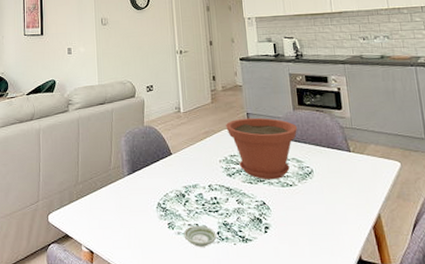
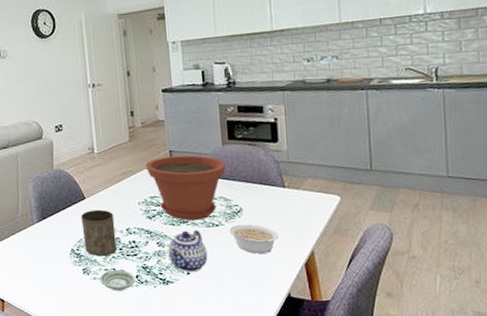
cup: none [167,165,200,211] -> present [81,209,117,257]
teapot: none [246,189,284,231] -> present [168,230,208,273]
legume: none [302,185,348,215] -> present [229,224,279,254]

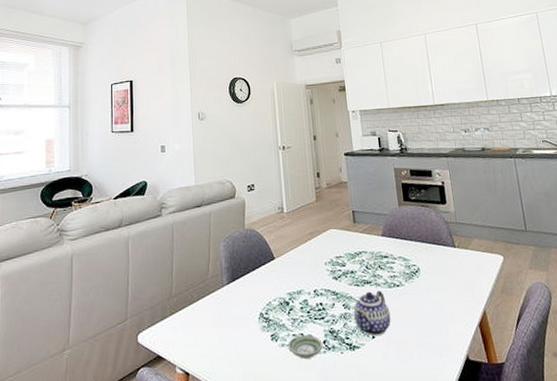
cup: present [81,209,117,257] -> none [270,270,305,321]
plant pot: present [146,155,226,221] -> none [331,215,403,281]
legume: present [229,224,279,254] -> none [409,284,454,315]

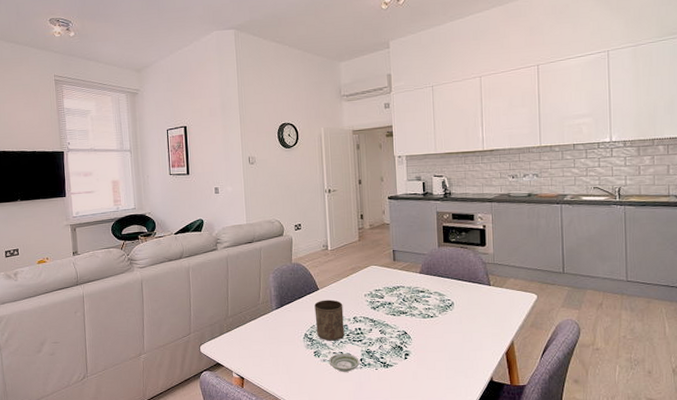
cup: none [270,270,305,321] -> present [314,299,345,341]
teapot: present [353,291,391,336] -> none [389,320,423,358]

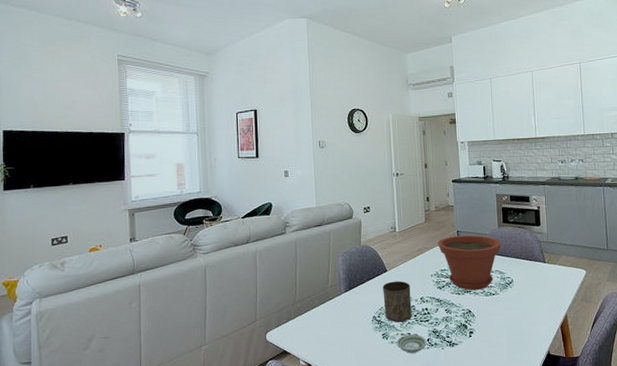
plant pot: none [372,254,441,312] -> present [438,234,501,291]

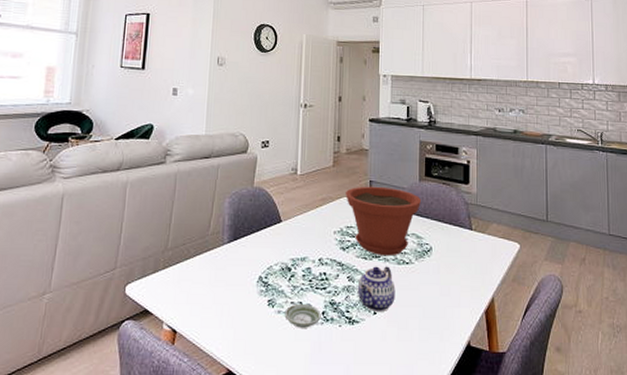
cup: present [383,281,412,323] -> none [273,235,308,287]
teapot: none [454,298,486,336] -> present [357,266,396,313]

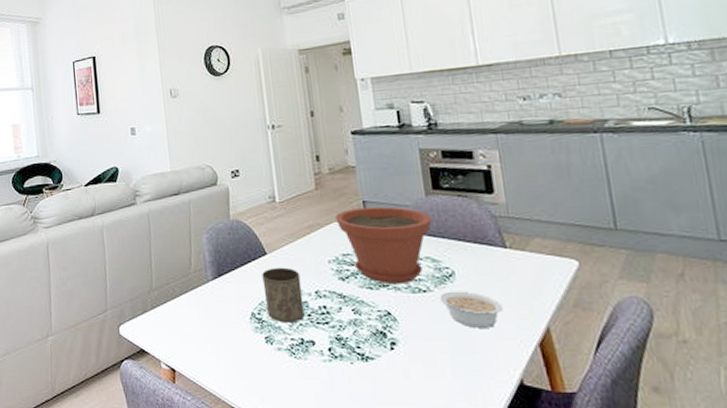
cup: none [273,235,308,287] -> present [262,267,305,323]
saucer: present [284,303,321,328] -> none [285,339,328,366]
teapot: present [357,266,396,313] -> none [365,296,416,348]
legume: none [418,264,463,297] -> present [440,291,503,328]

